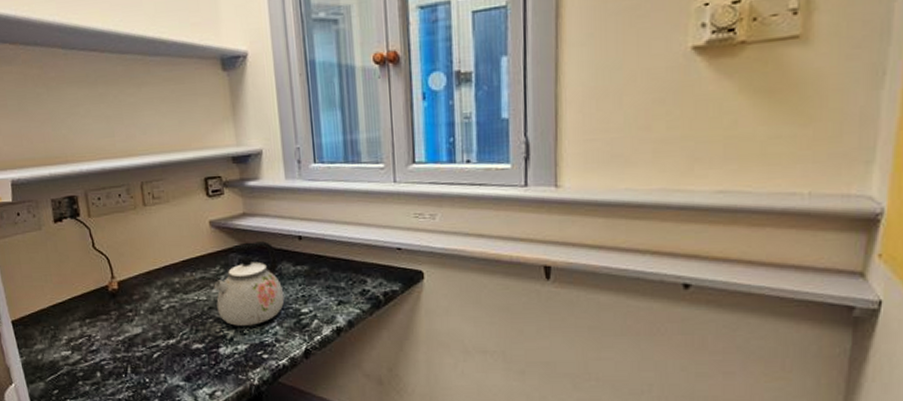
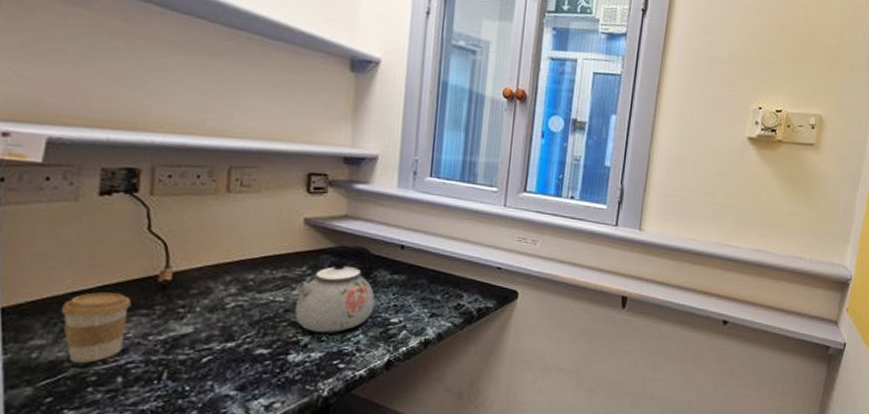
coffee cup: none [48,303,95,362] -> present [60,292,131,363]

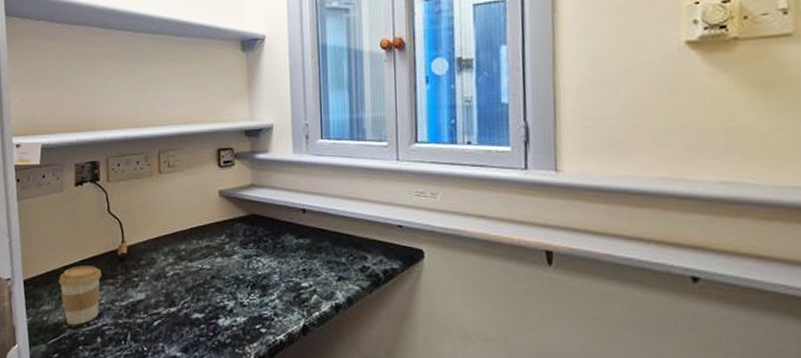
kettle: present [294,245,375,332] -> none [218,213,286,297]

